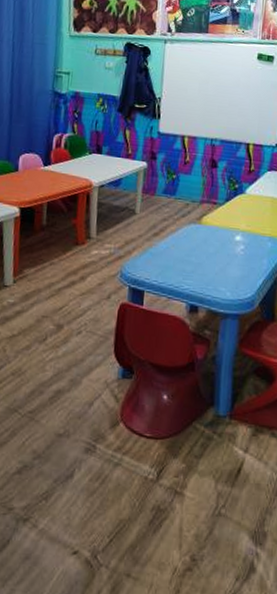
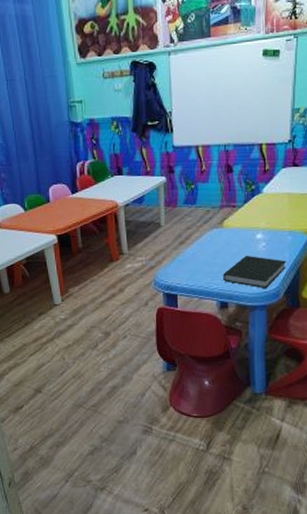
book: none [196,256,265,296] -> present [223,255,287,289]

